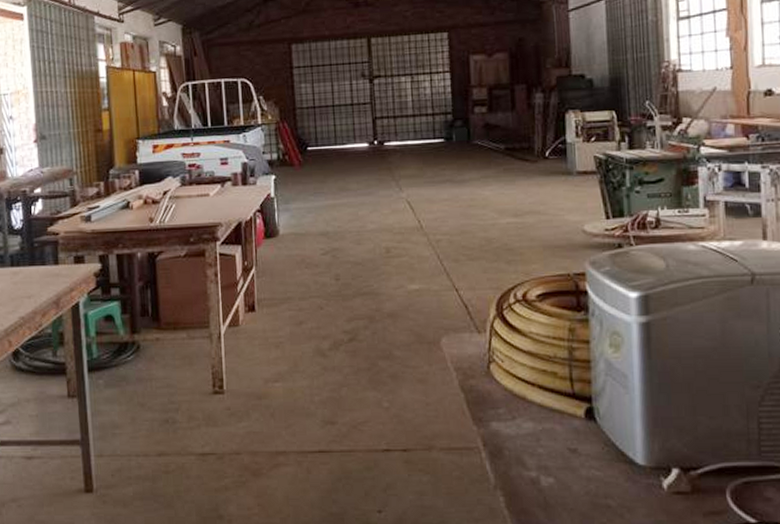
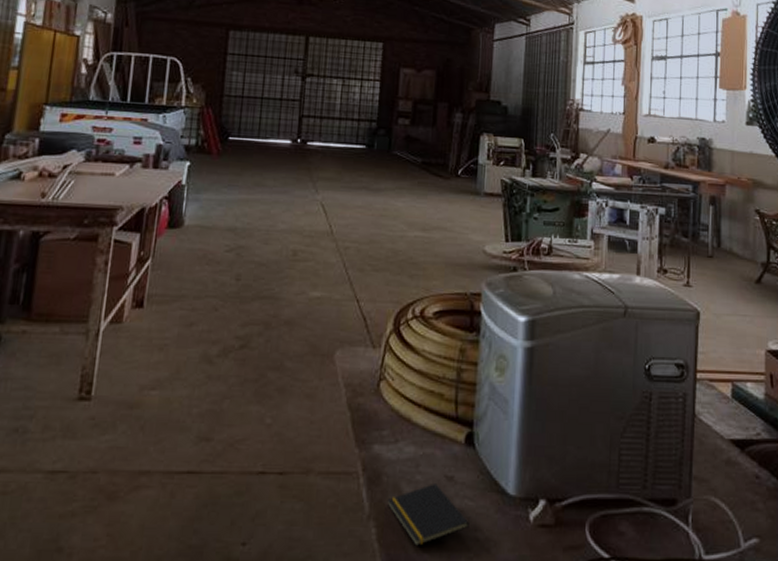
notepad: none [511,456,599,512] -> present [387,484,469,546]

